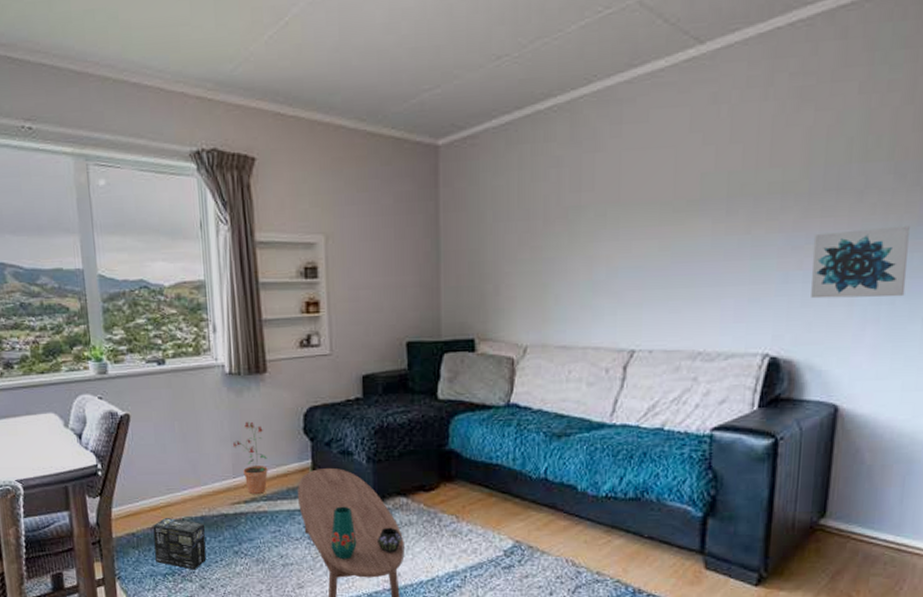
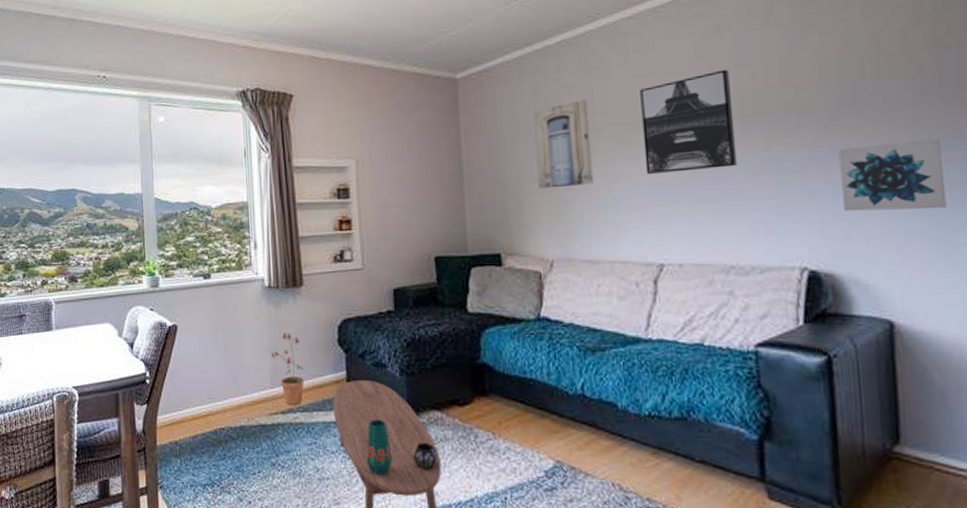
box: present [153,517,207,570] -> none [195,426,245,482]
wall art: none [517,174,575,271] -> present [533,99,594,189]
wall art: none [627,145,721,257] -> present [640,69,738,174]

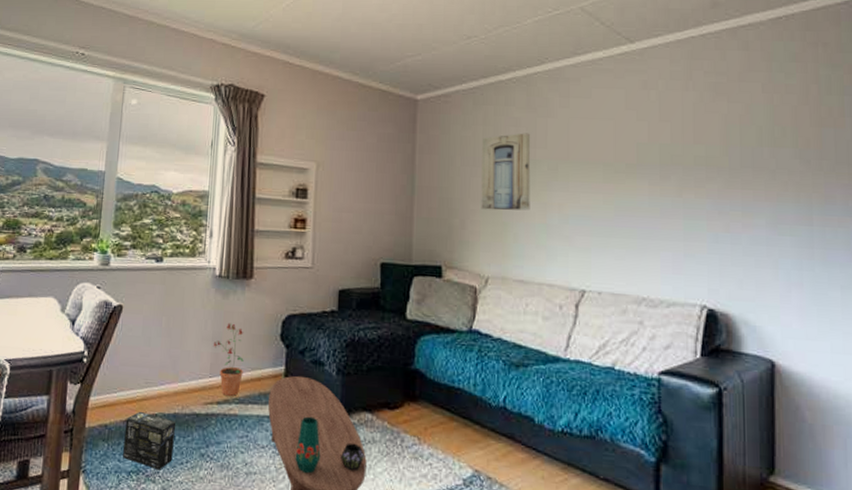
box: none [195,426,245,482] -> present [123,411,175,470]
wall art: present [640,69,738,174] -> none [576,121,654,209]
wall art: present [837,138,948,212] -> none [737,202,823,265]

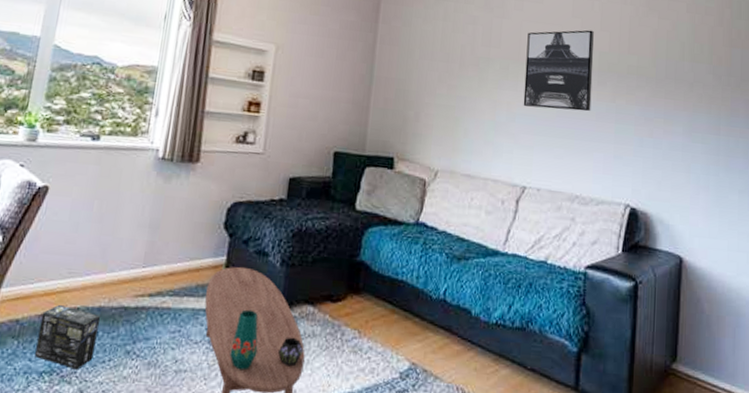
potted plant: present [213,323,244,396] -> none [149,209,184,288]
wall art: present [481,133,531,211] -> none [435,31,486,107]
wall art: none [576,121,654,209] -> present [523,29,594,112]

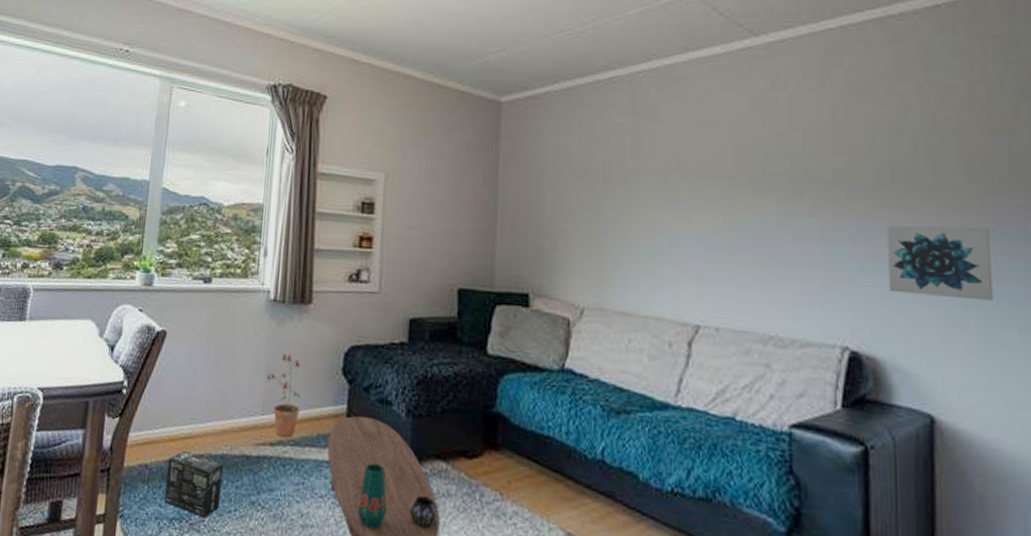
potted plant: none [149,209,184,288] -> present [266,353,301,437]
wall art: present [523,29,594,112] -> none [689,128,784,231]
wall art: none [659,110,726,171] -> present [886,224,994,302]

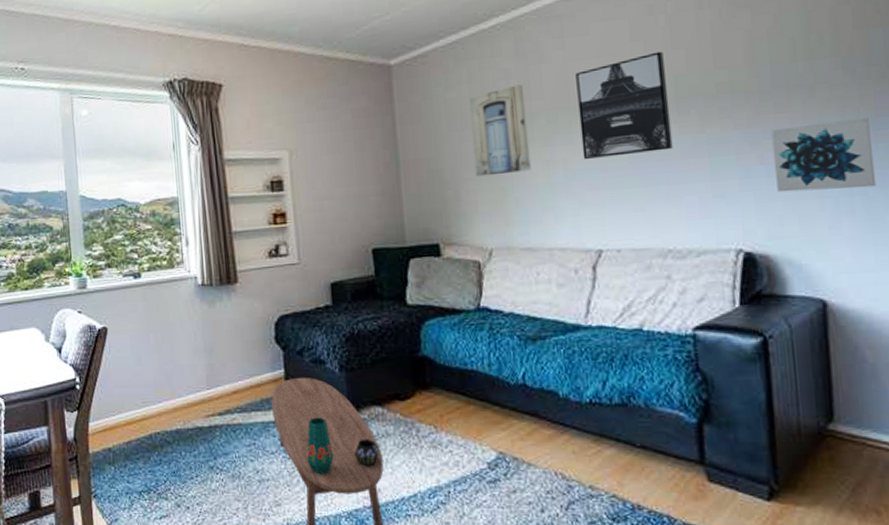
box: present [164,450,223,519] -> none [128,431,182,487]
potted plant: present [266,353,301,437] -> none [206,331,242,406]
wall art: none [575,140,635,231] -> present [469,84,531,177]
wall art: none [689,128,784,231] -> present [575,51,673,159]

